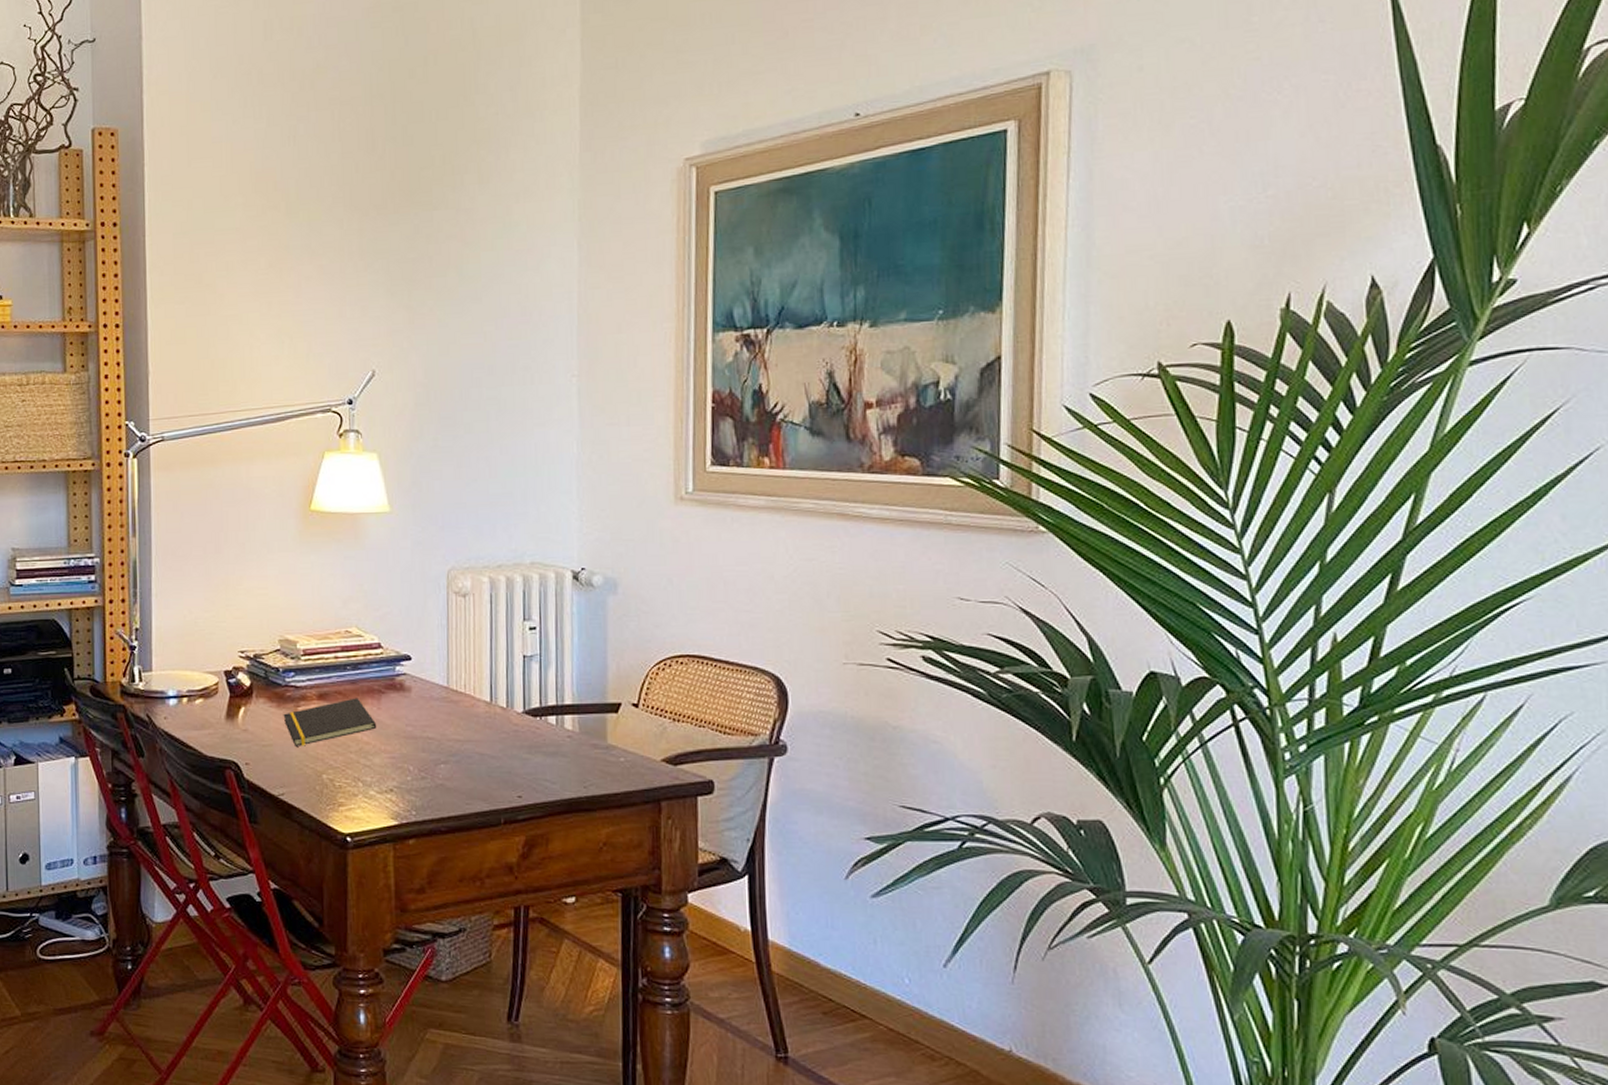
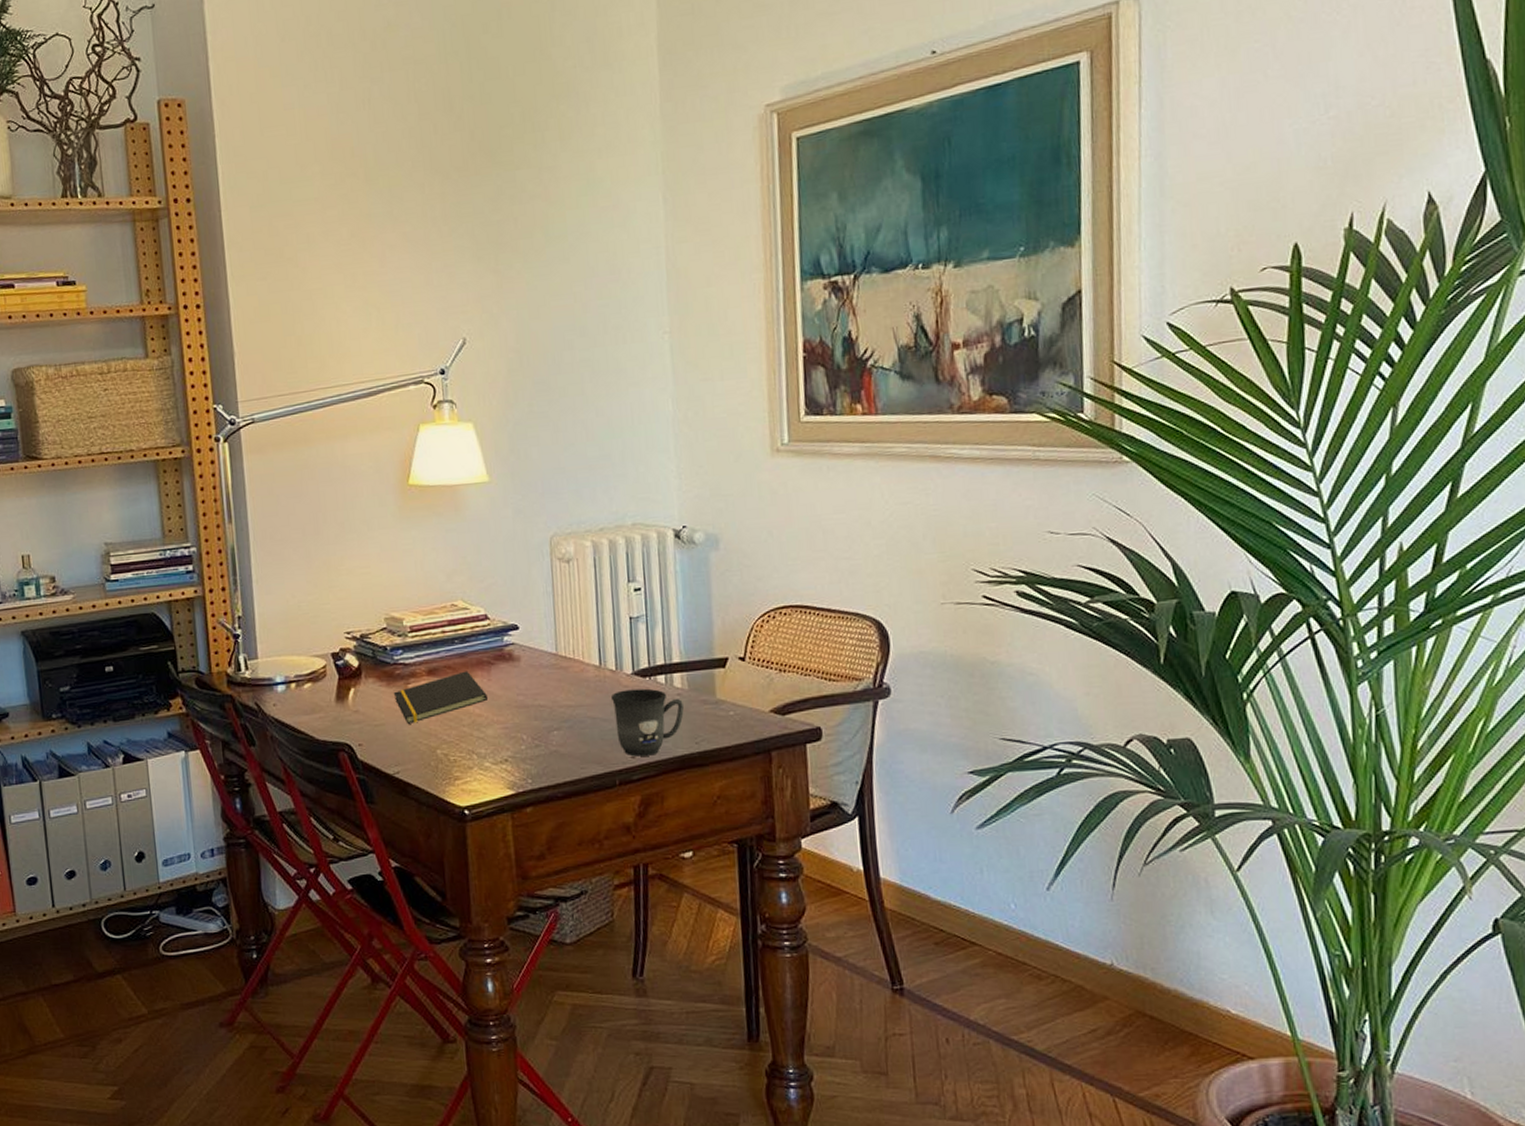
mug: none [500,728,575,796] -> present [610,688,685,757]

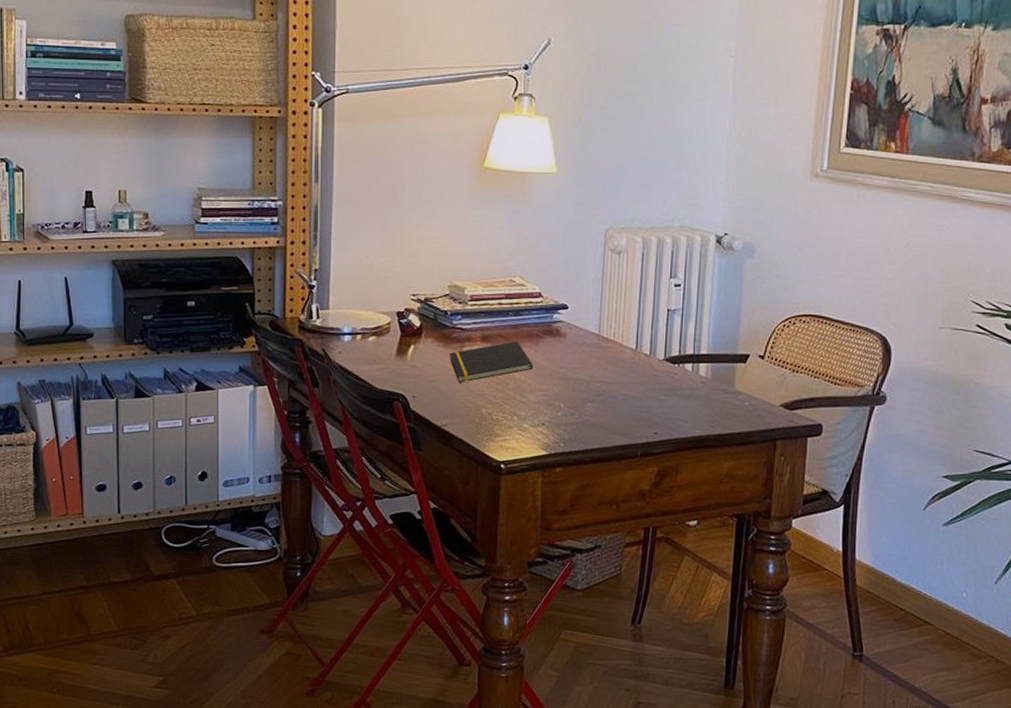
mug: present [610,688,685,757] -> none [642,373,706,434]

